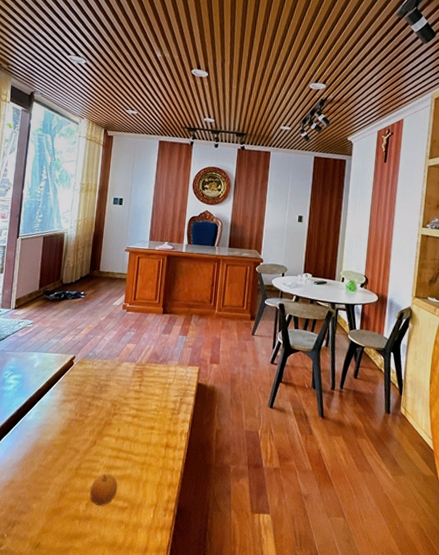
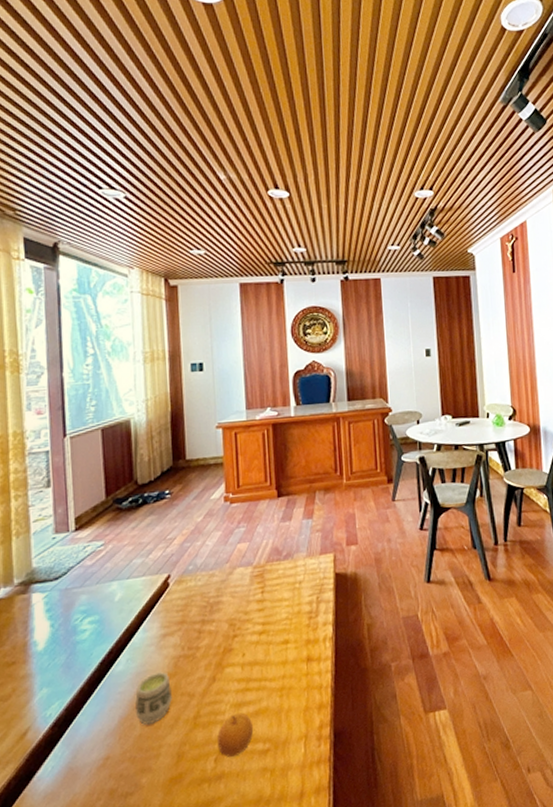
cup: none [36,427,64,466] -> present [135,672,172,726]

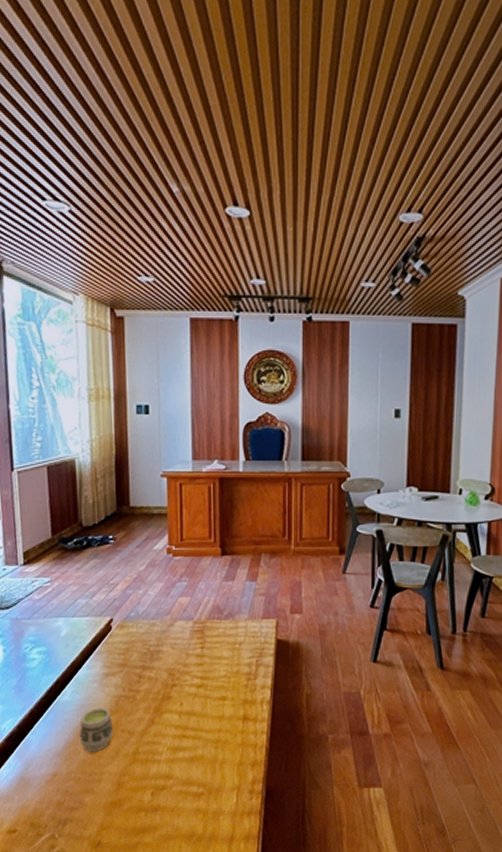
fruit: present [217,712,254,757] -> none [155,756,189,794]

